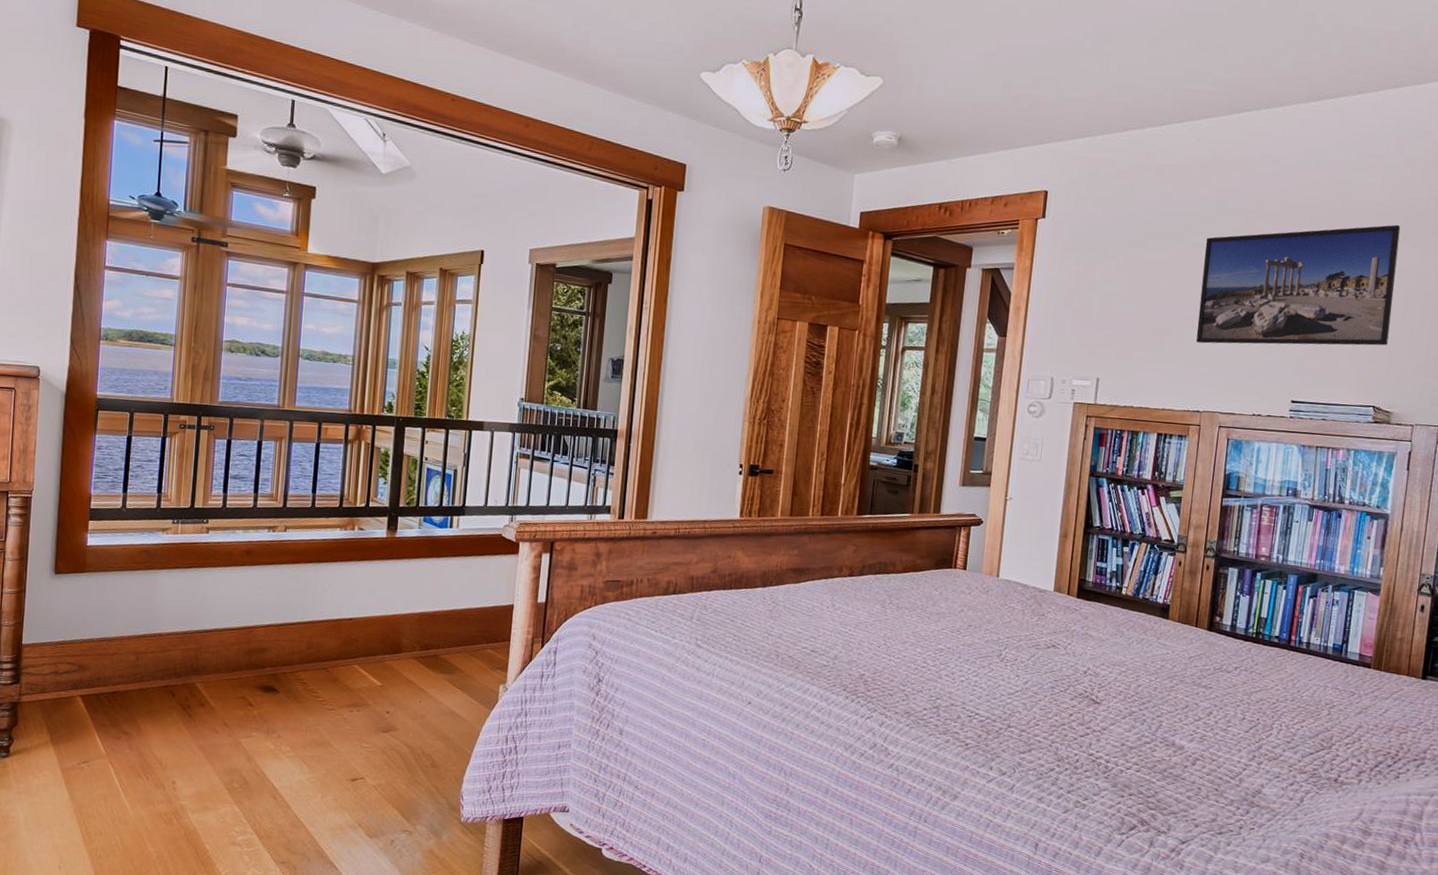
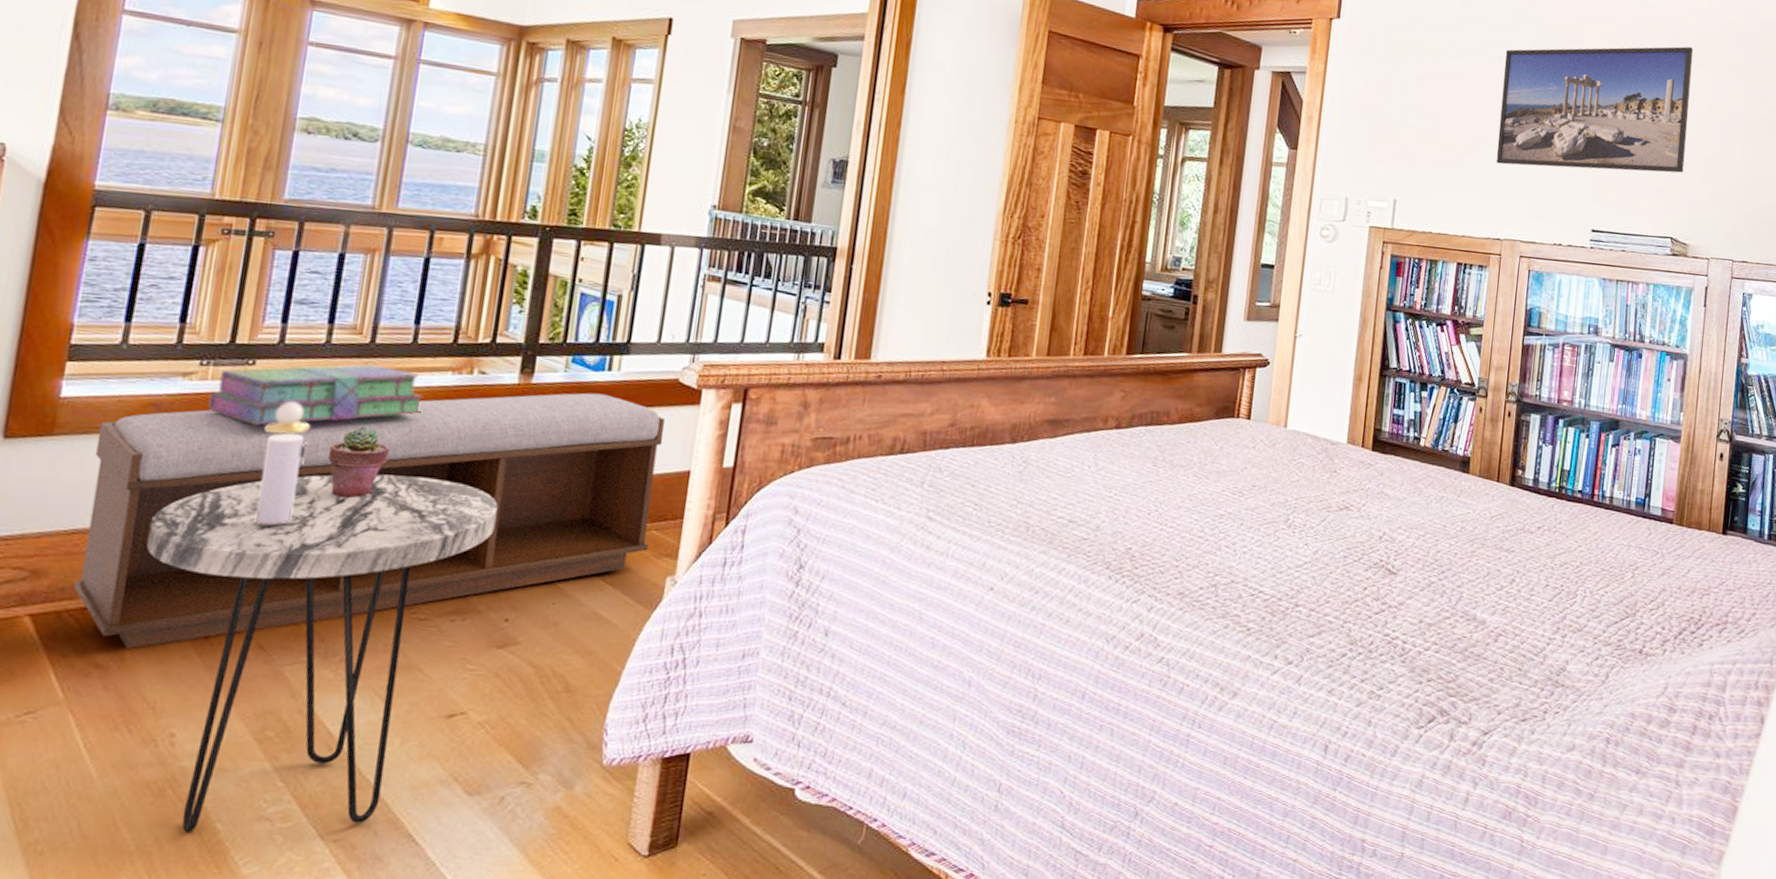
bench: none [105,544,493,722] -> present [73,392,665,649]
side table: none [148,603,377,852] -> present [146,474,498,833]
stack of books: none [180,523,321,566] -> present [208,364,424,425]
perfume bottle: none [216,550,247,638] -> present [256,401,310,525]
potted succulent: none [261,568,301,621] -> present [328,426,390,499]

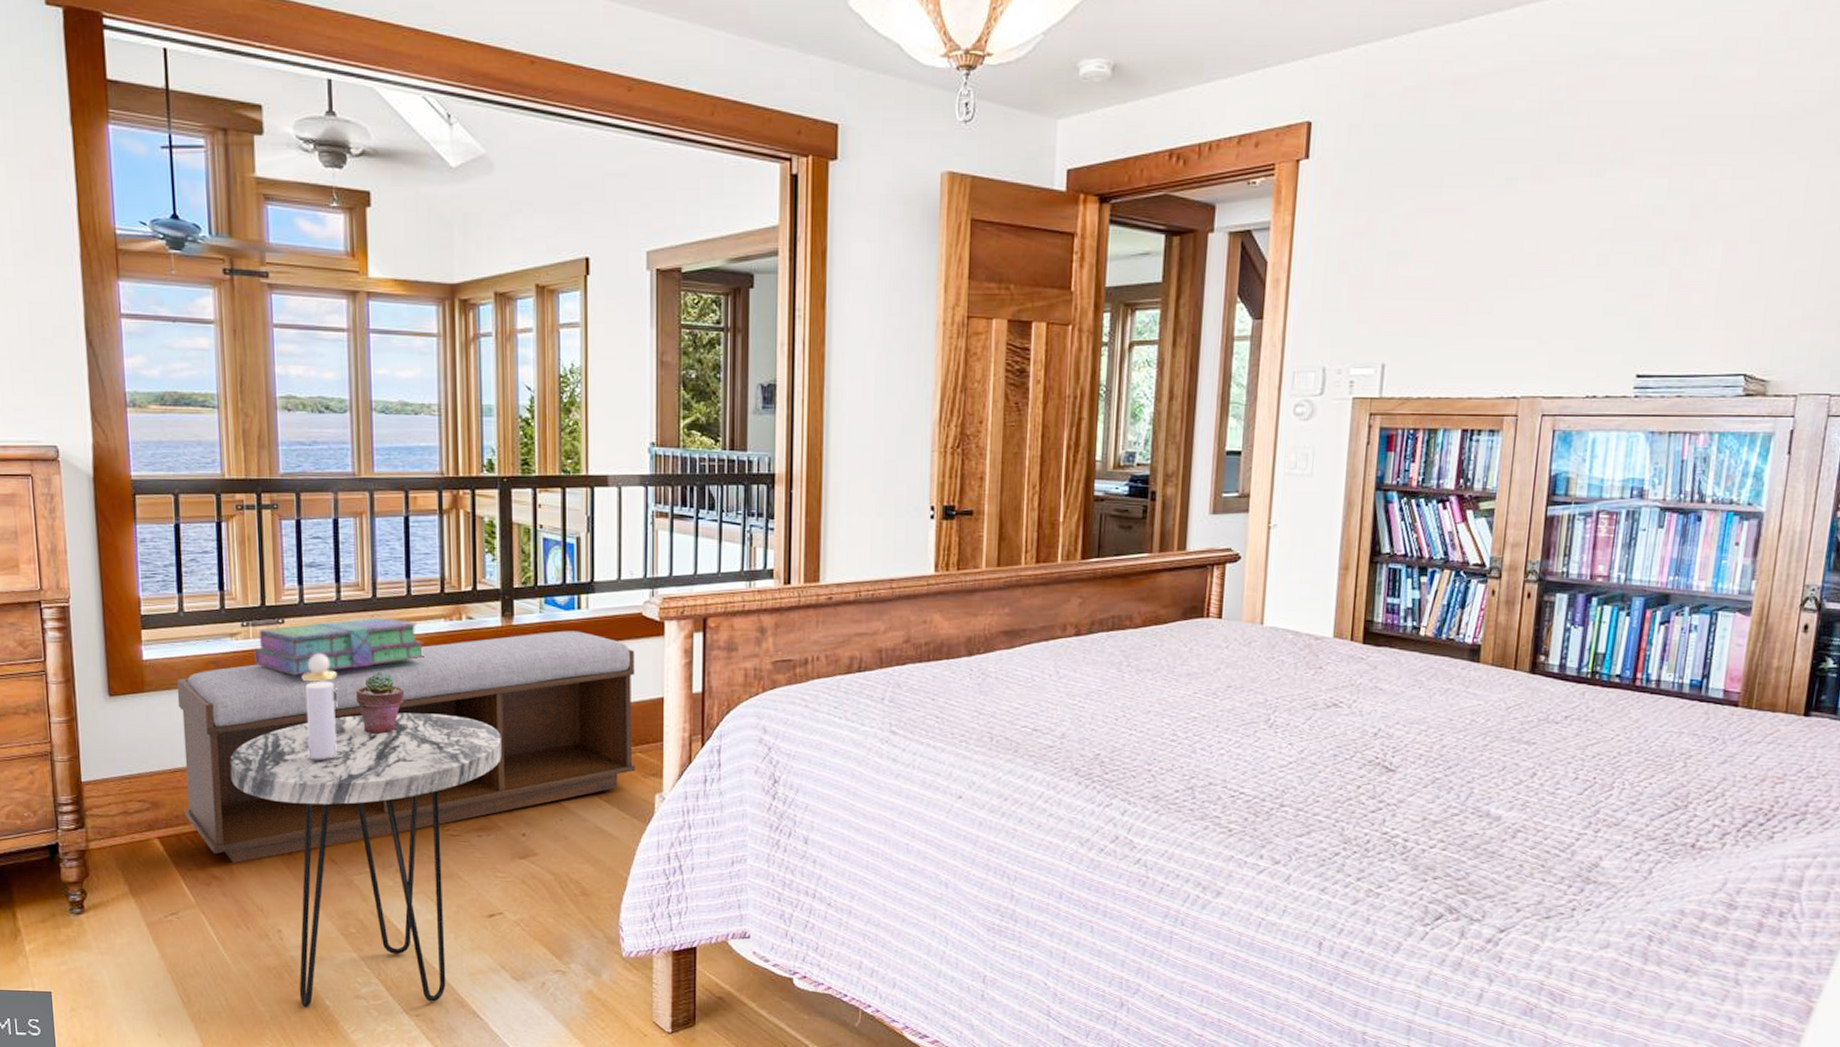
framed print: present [1496,46,1694,173] -> none [1510,130,1783,309]

